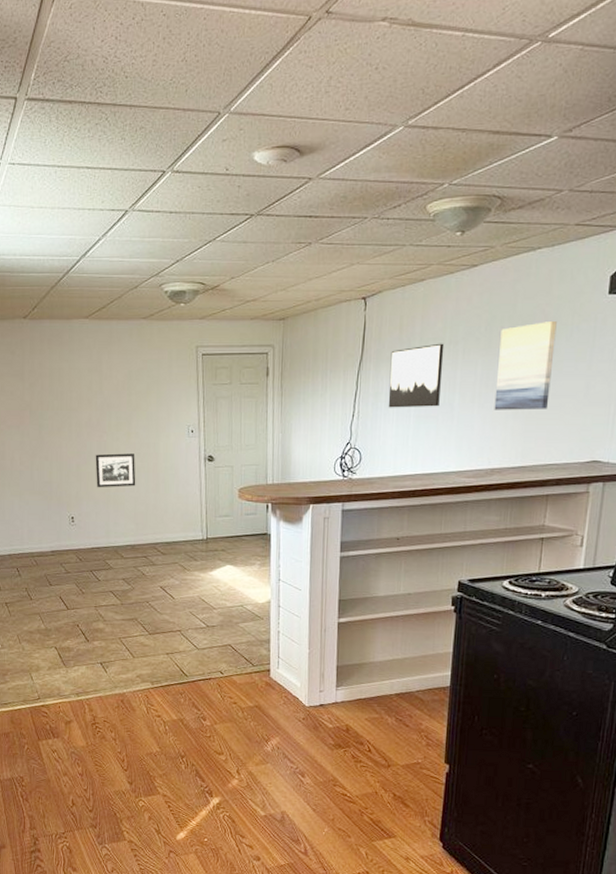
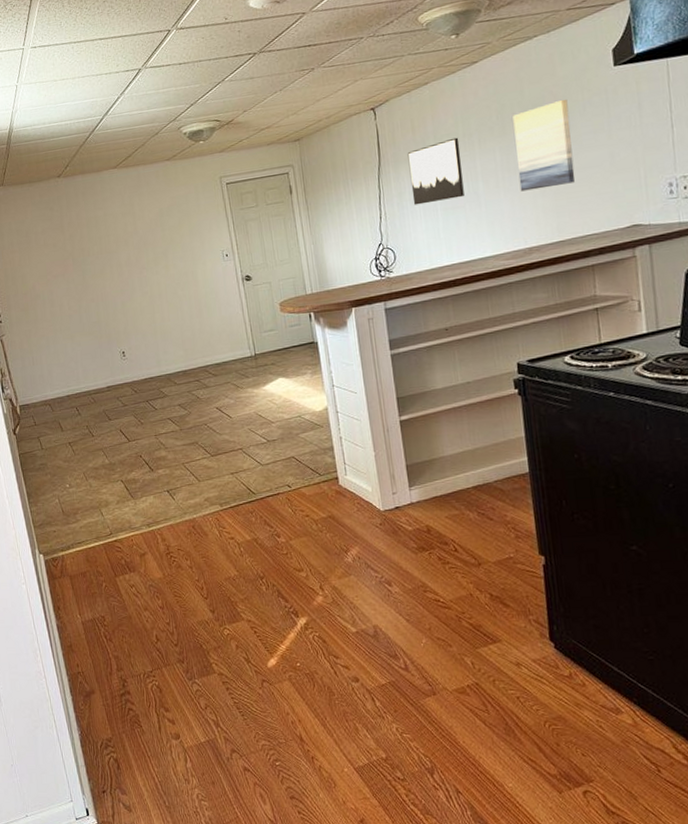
picture frame: present [95,453,136,488] -> none [138,284,180,321]

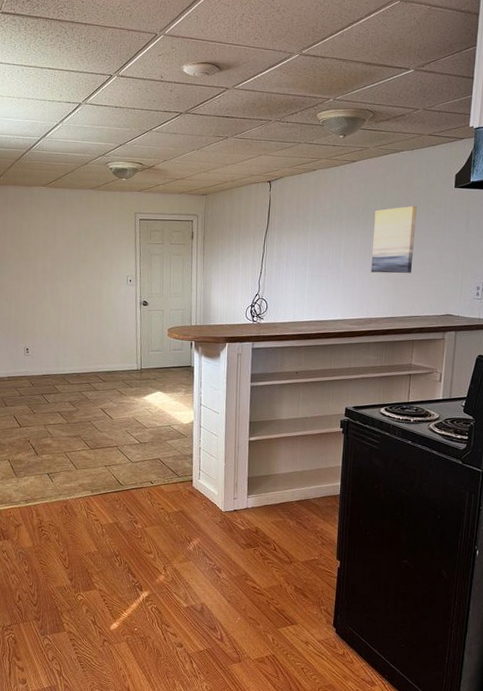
wall art: present [407,137,465,205] -> none [288,219,332,269]

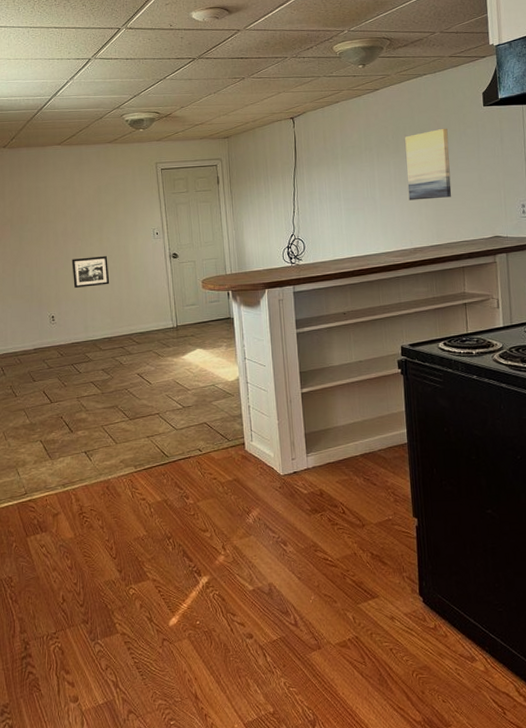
picture frame: none [48,296,83,325] -> present [71,256,110,289]

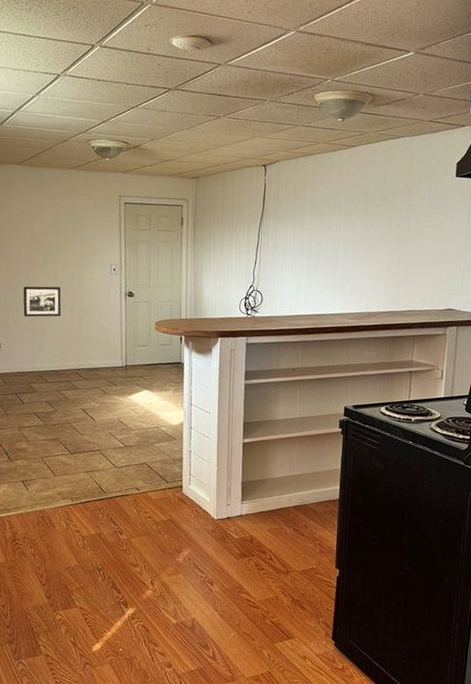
wall art: present [405,128,452,201] -> none [370,194,418,265]

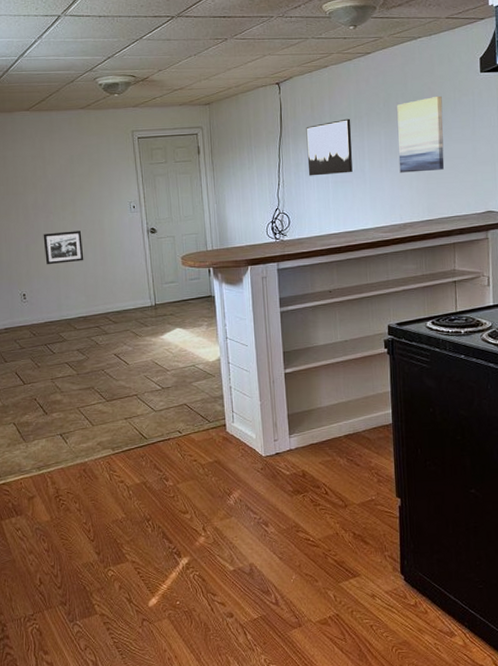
wall art: none [284,206,330,259] -> present [306,118,353,176]
wall art: none [370,194,418,265] -> present [397,95,445,173]

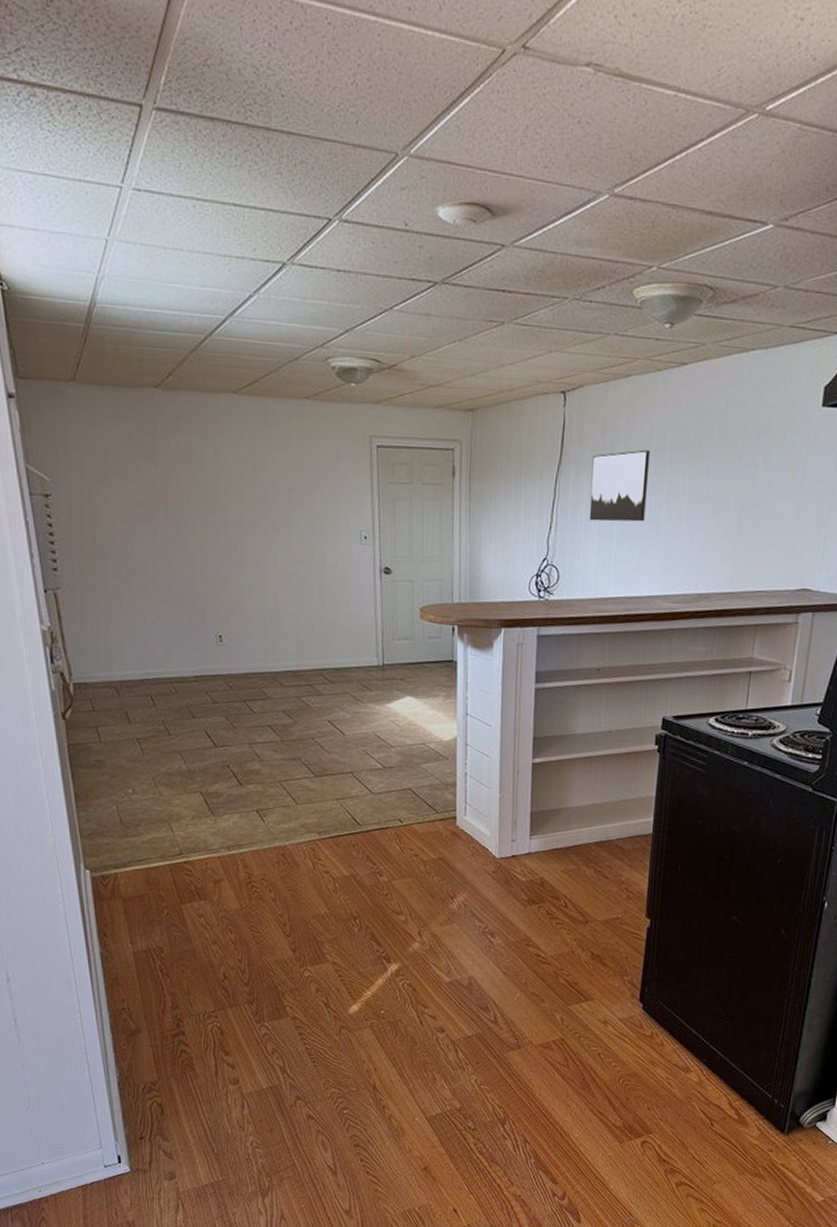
picture frame: present [43,231,84,265] -> none [248,560,298,602]
wall art: present [397,95,445,173] -> none [702,431,769,530]

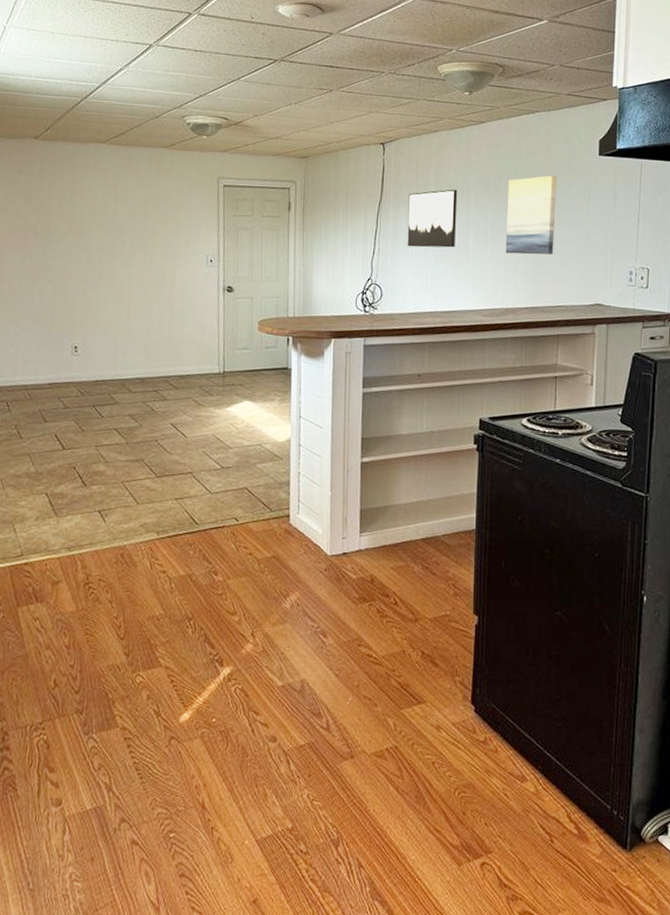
wall art: none [702,431,769,530] -> present [505,175,557,255]

